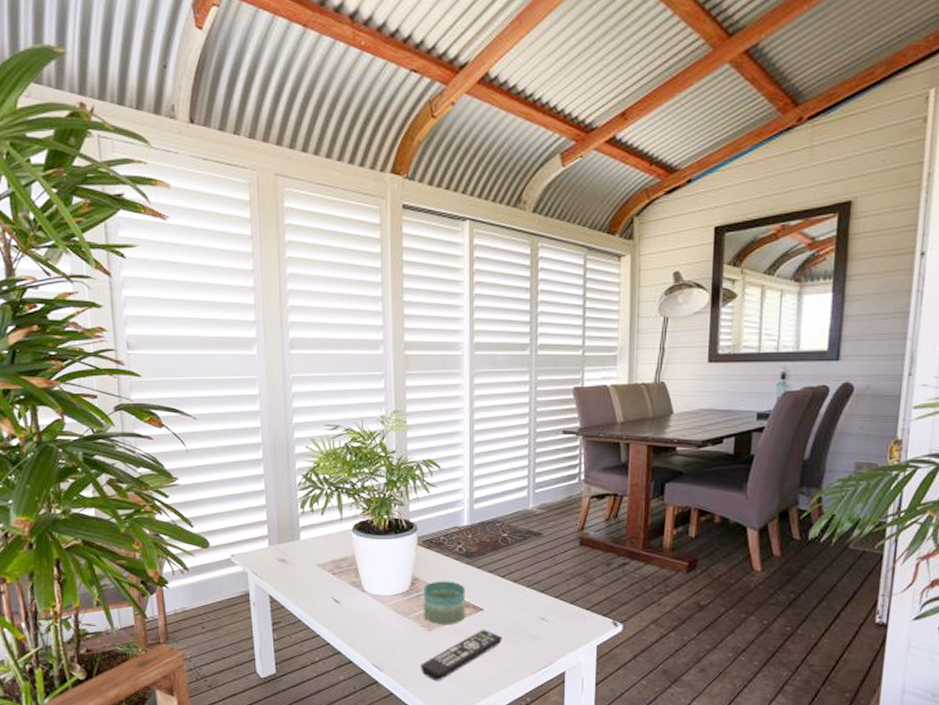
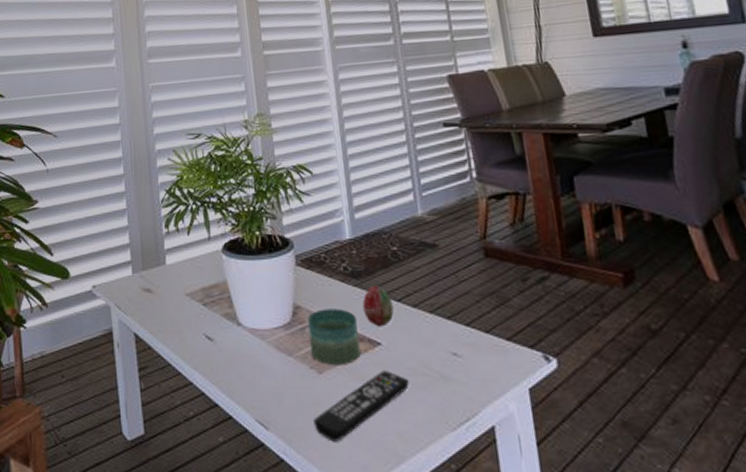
decorative egg: none [472,564,497,597] -> present [362,286,394,327]

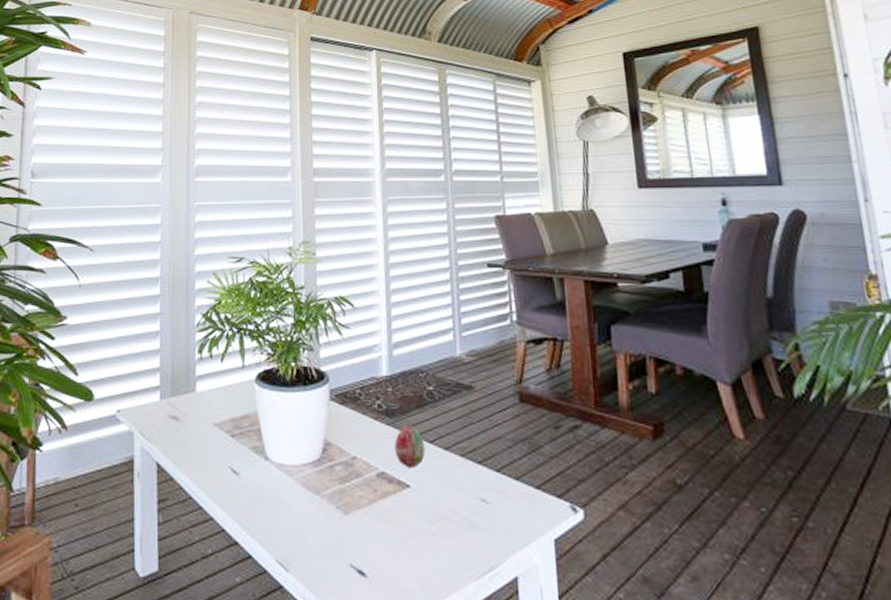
candle: present [308,308,360,364] -> none [338,447,388,506]
remote control: present [313,370,409,442] -> none [336,514,436,587]

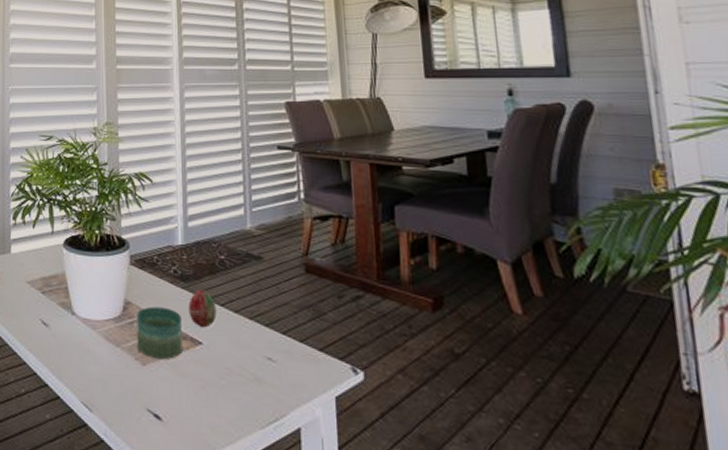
candle: none [338,447,388,506] -> present [137,306,182,359]

